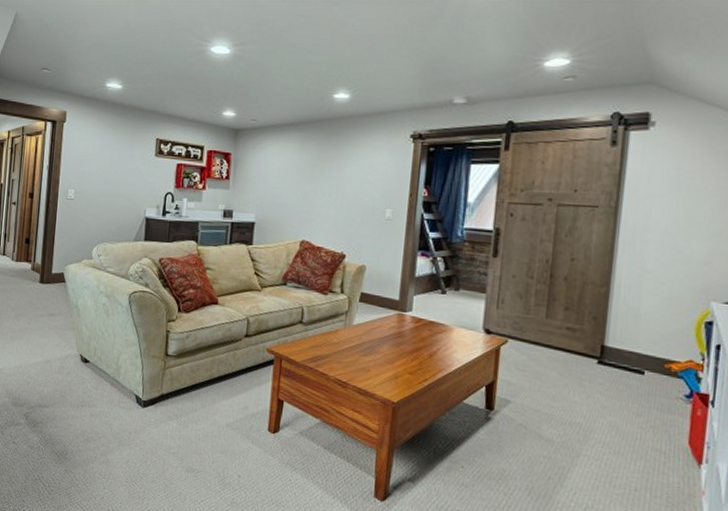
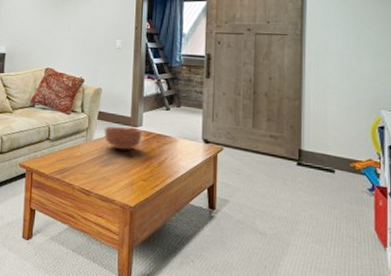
bowl: none [366,309,412,339] -> present [104,125,143,150]

